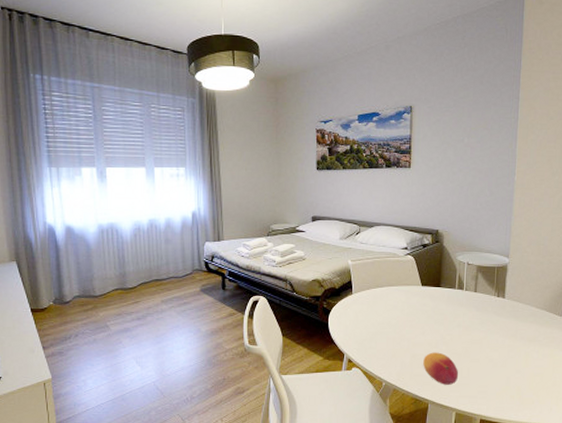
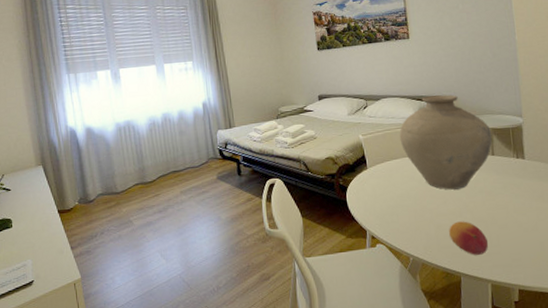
vase: none [388,228,478,322] -> present [399,94,493,190]

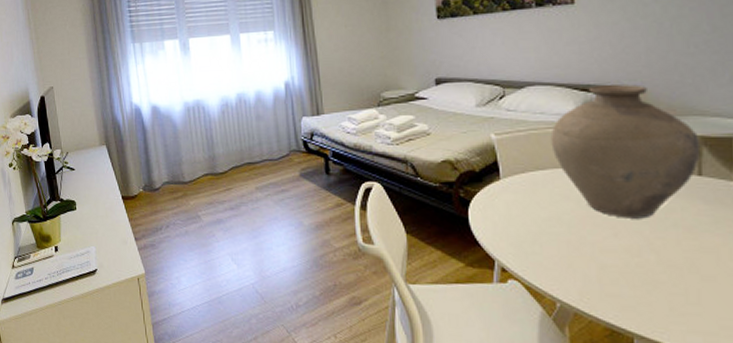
fruit: present [449,221,489,255] -> none [619,263,683,313]

